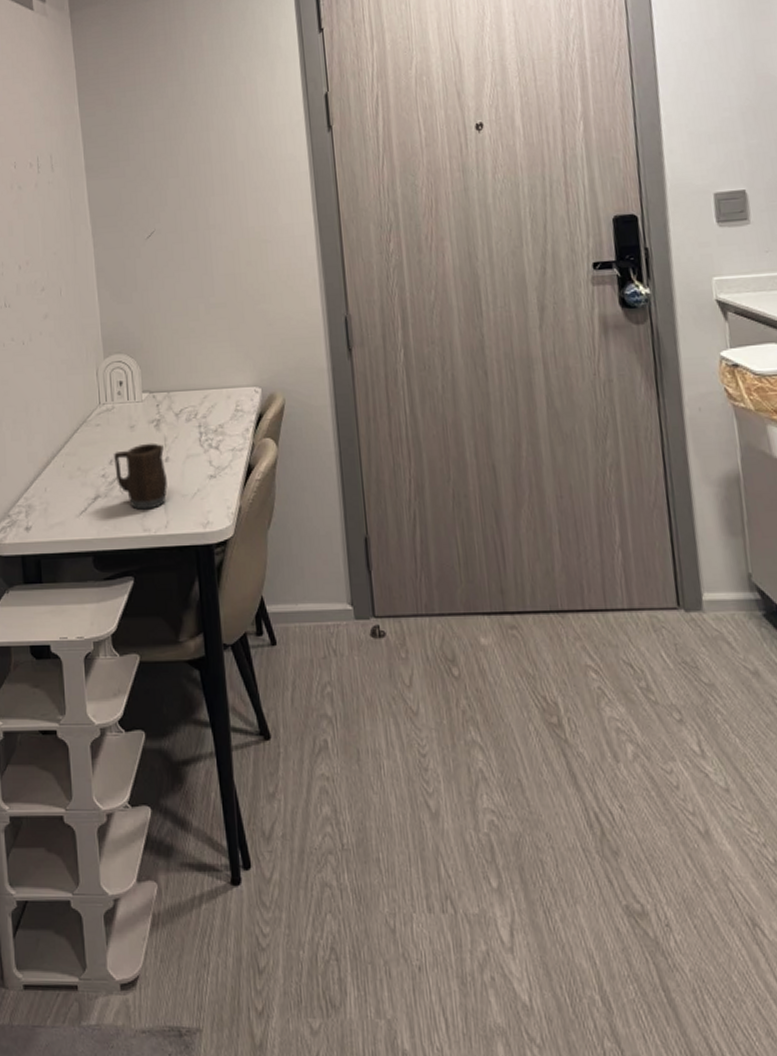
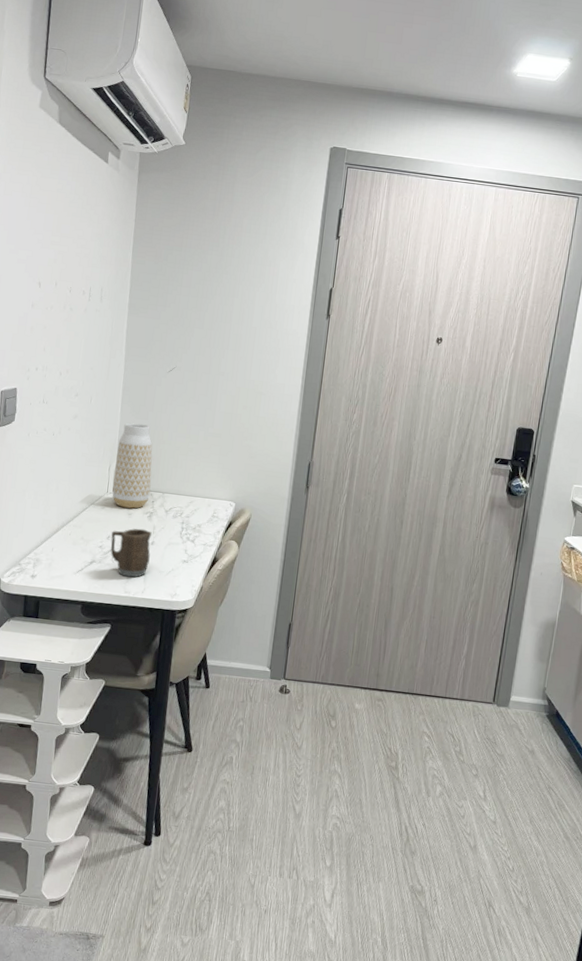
vase: none [102,309,152,420] -> present [112,422,153,509]

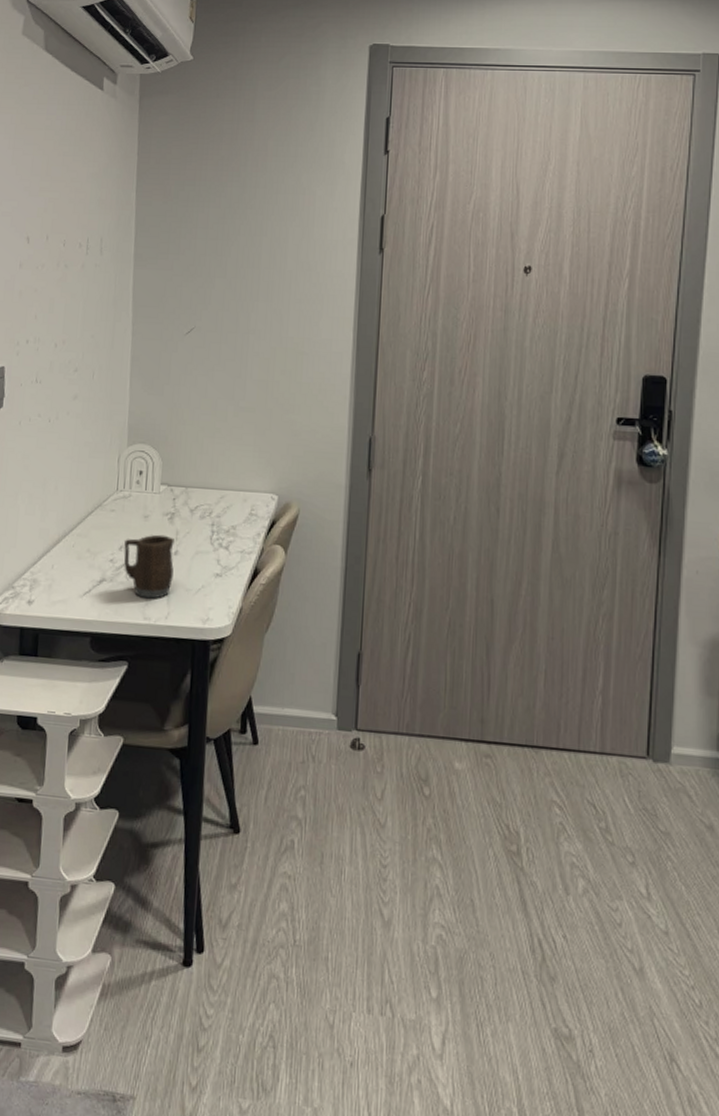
vase: present [112,422,153,509] -> none [122,400,171,509]

